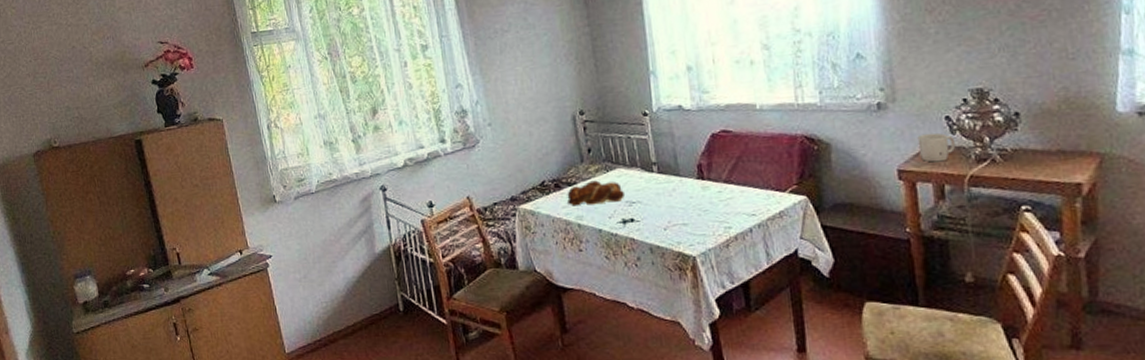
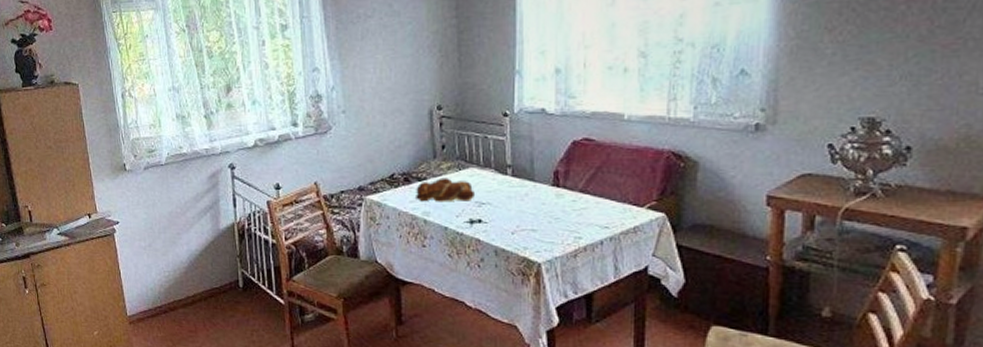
mug: present [917,132,956,163] -> none [793,160,835,191]

